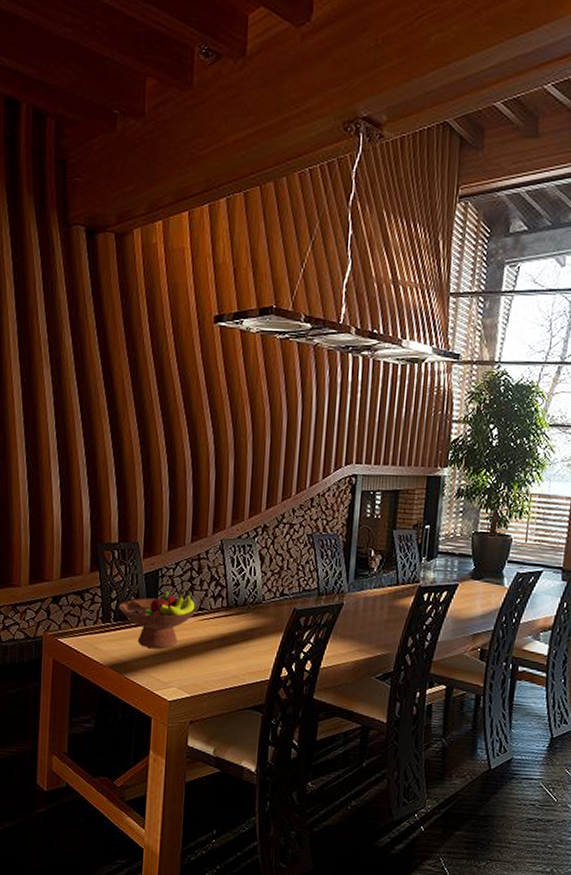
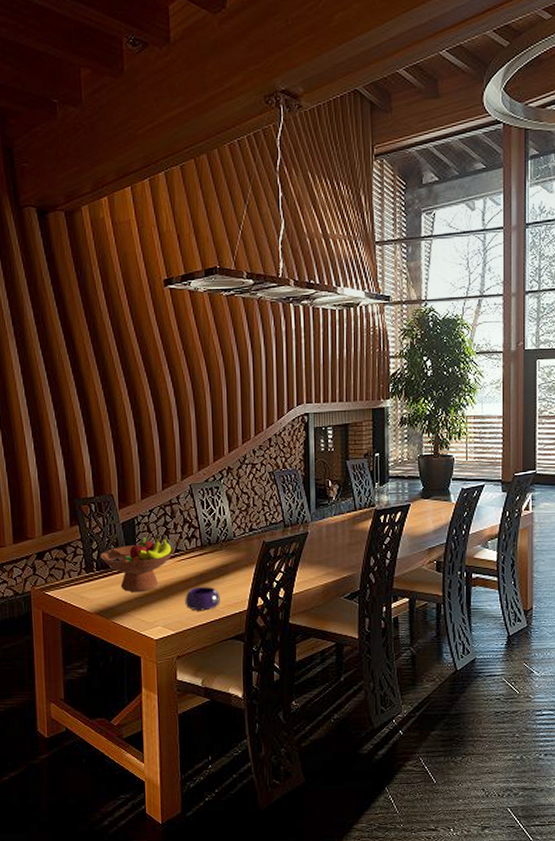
bowl: none [204,649,242,676] -> present [185,586,220,611]

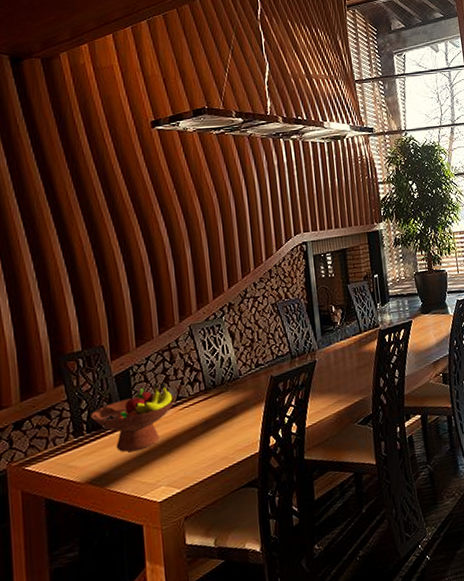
bowl: present [185,586,220,611] -> none [190,432,230,462]

